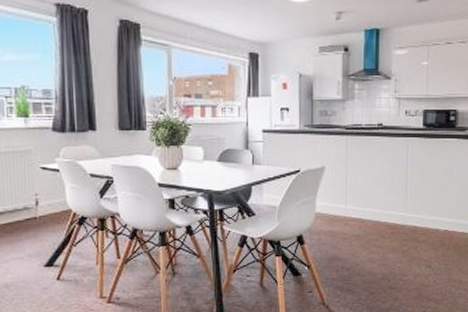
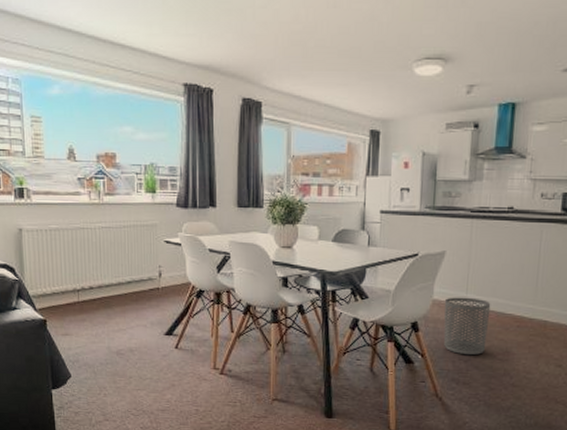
waste bin: none [326,209,368,264] -> present [443,297,491,356]

